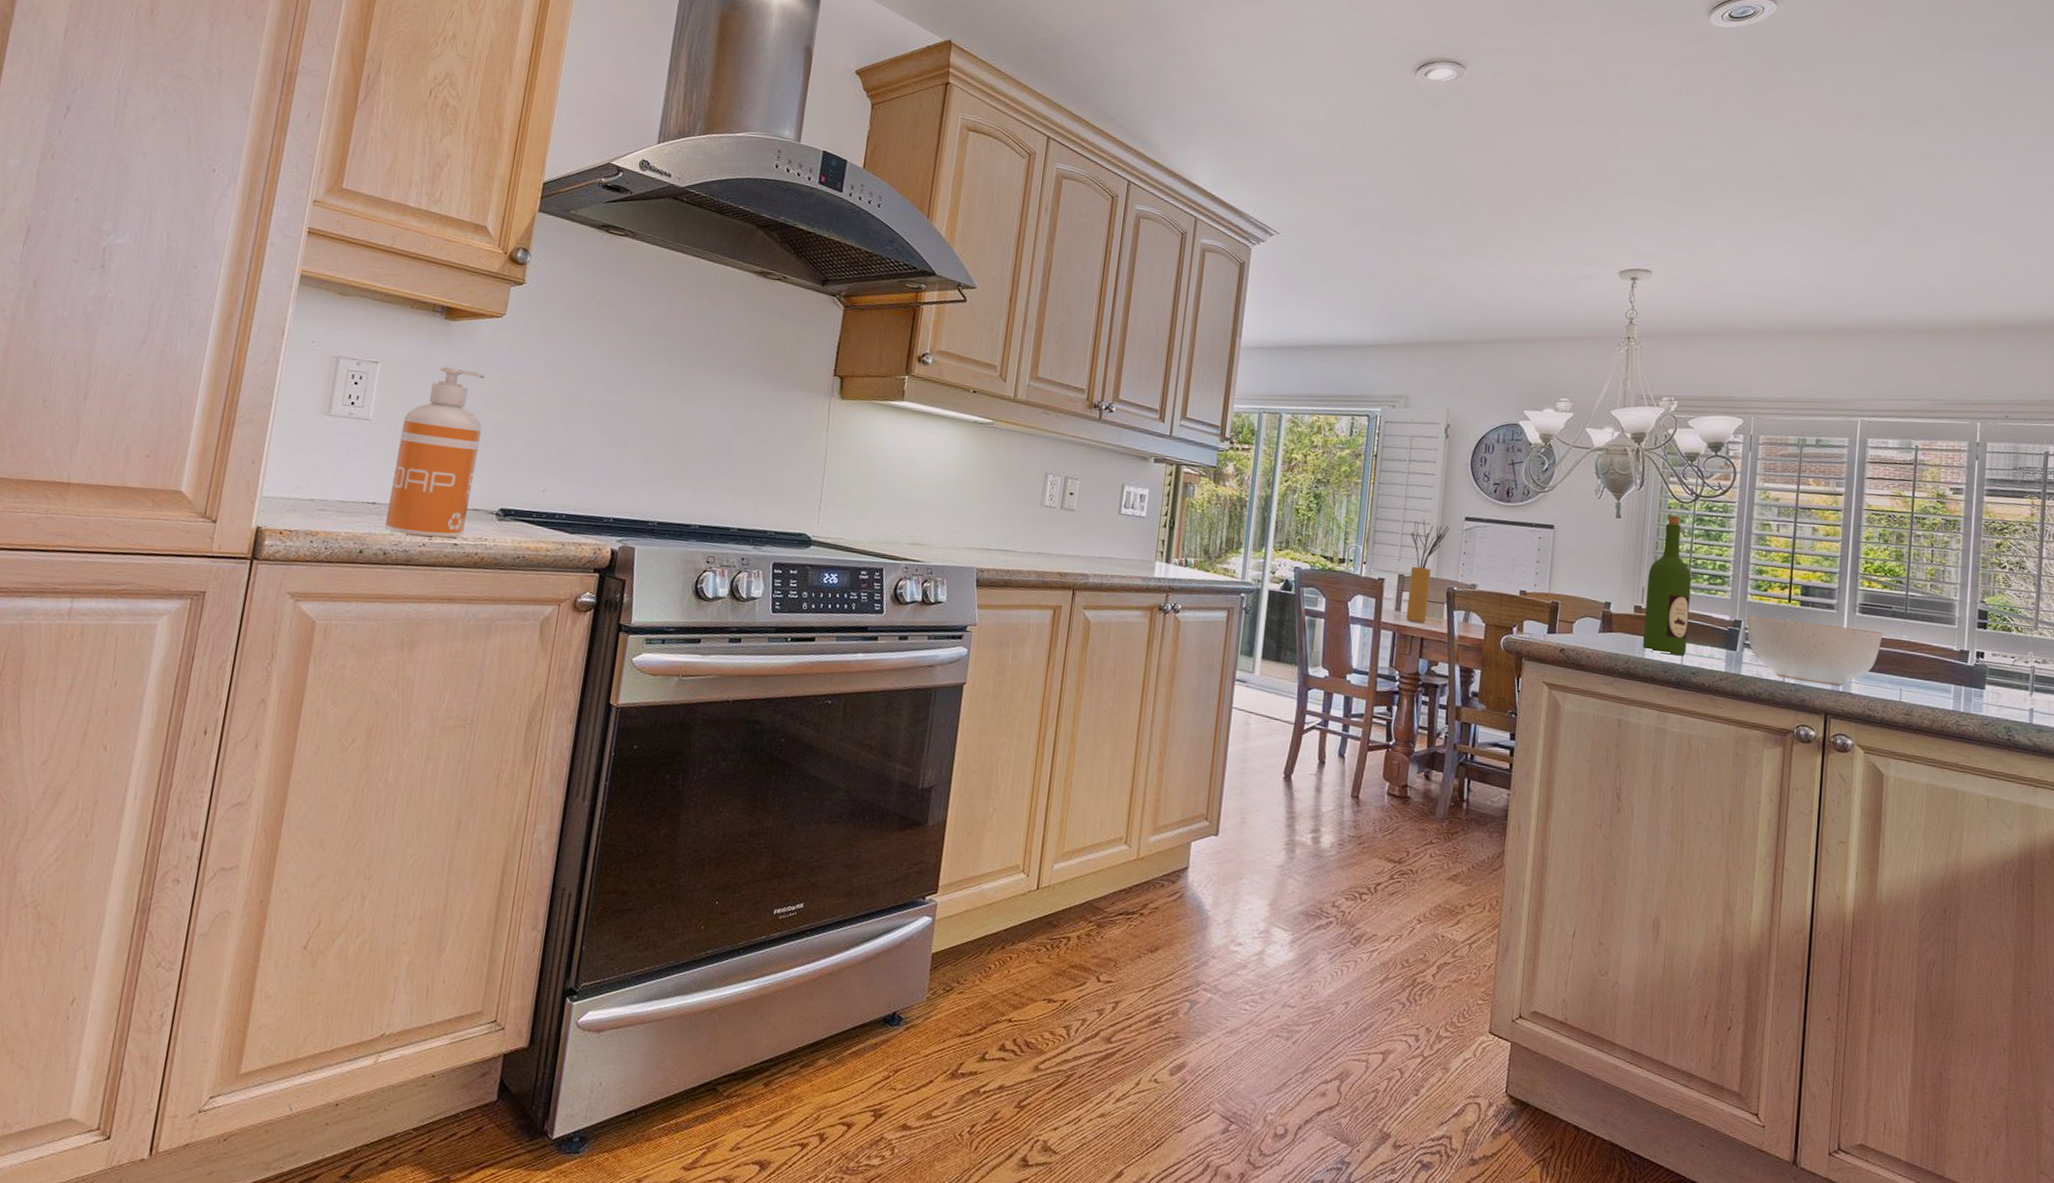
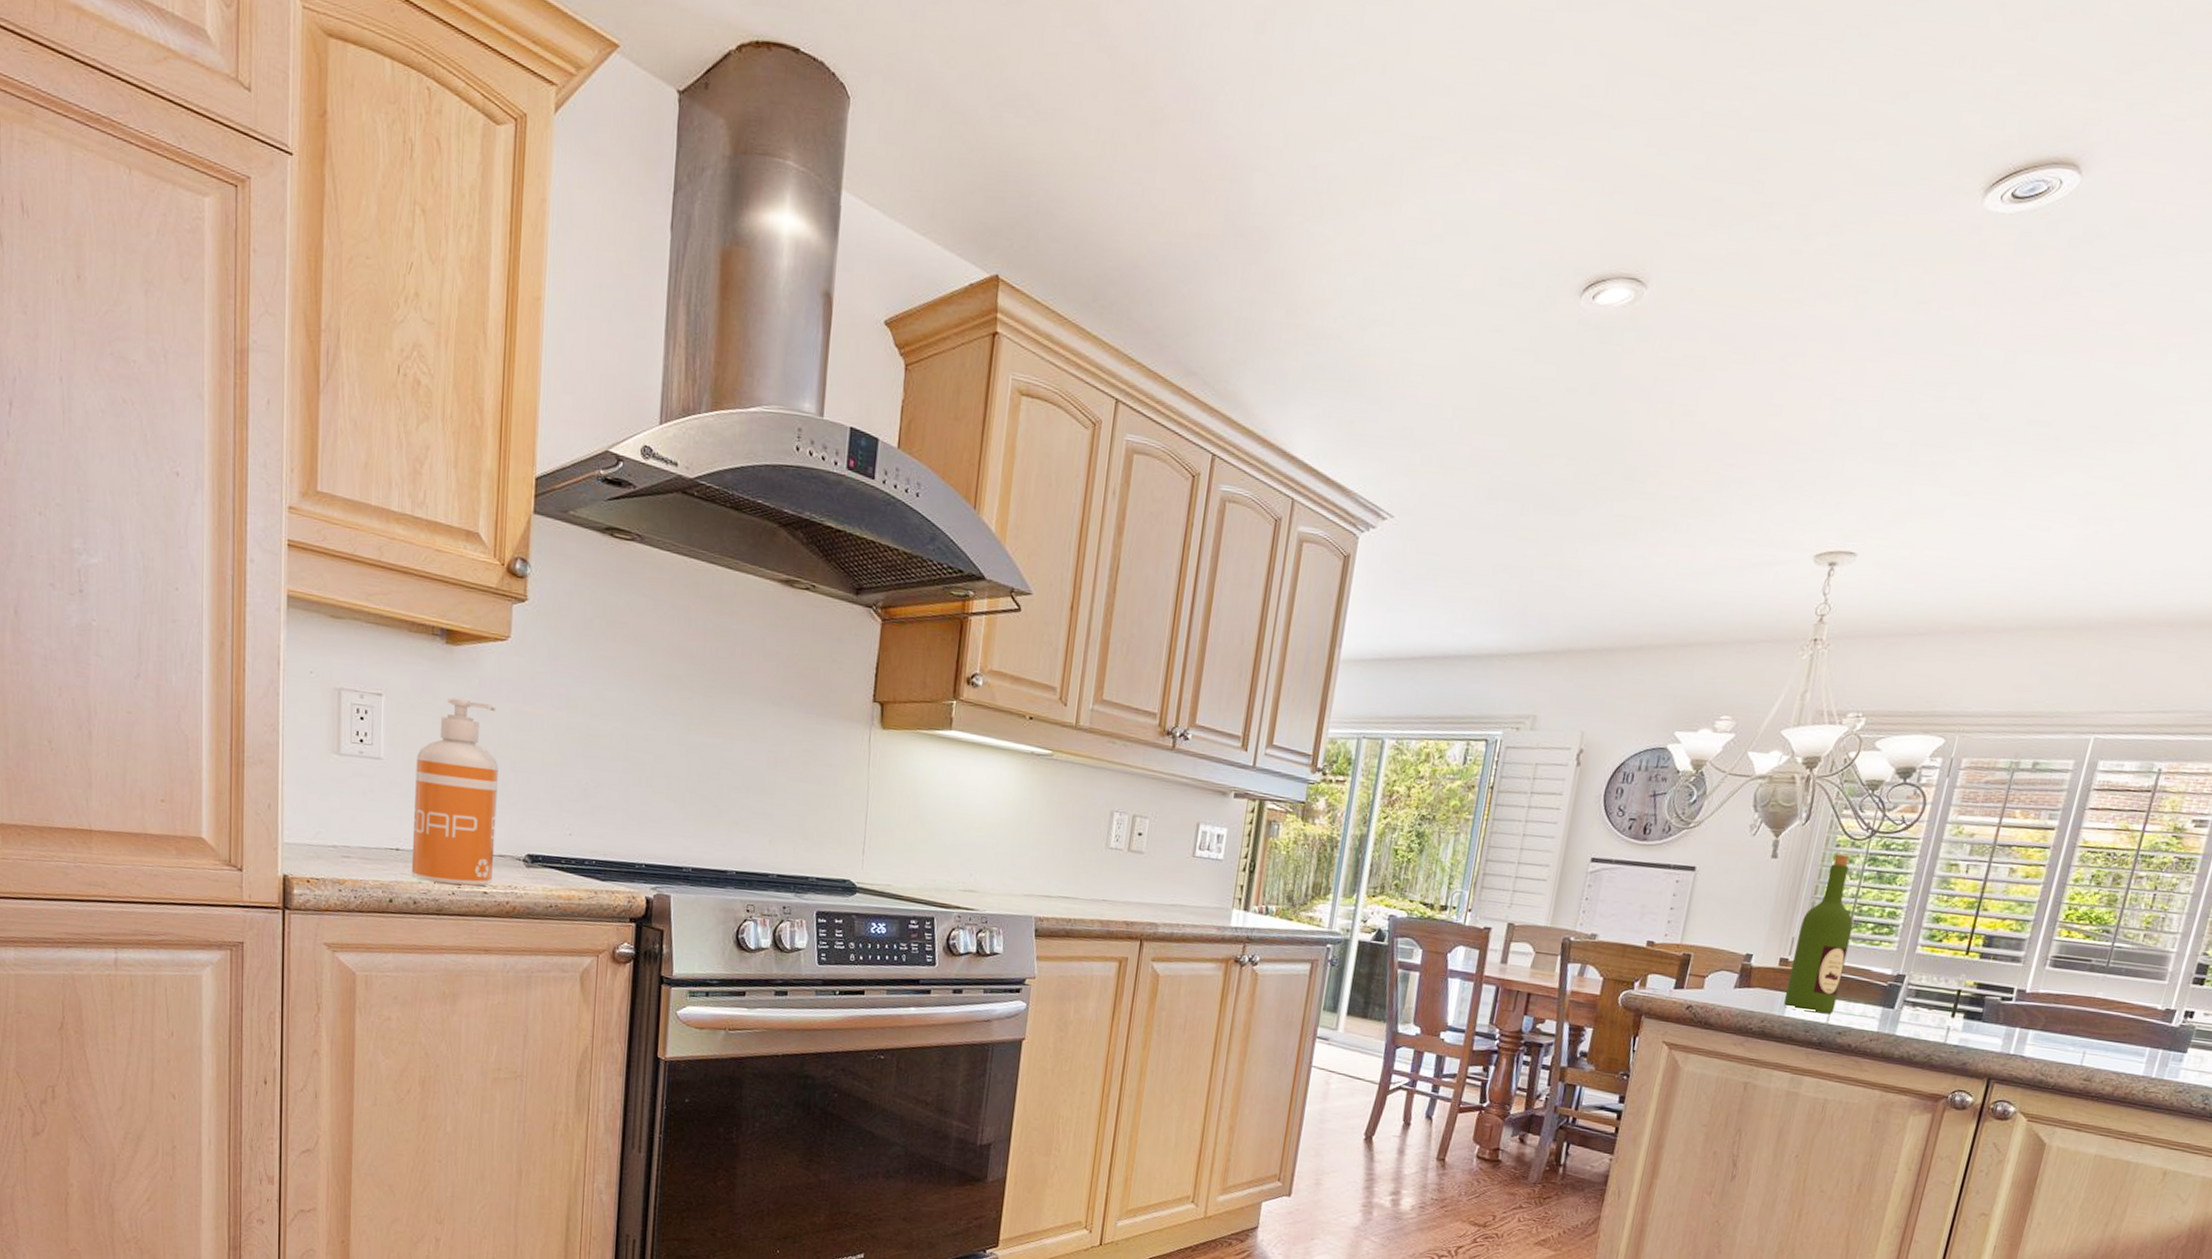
vase: present [1406,519,1450,623] -> none [1512,860,1572,977]
bowl: present [1746,615,1883,686] -> none [1910,969,2075,1049]

